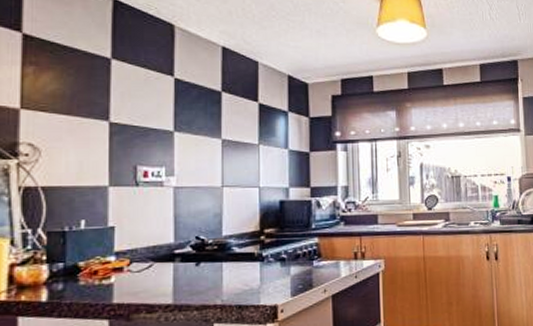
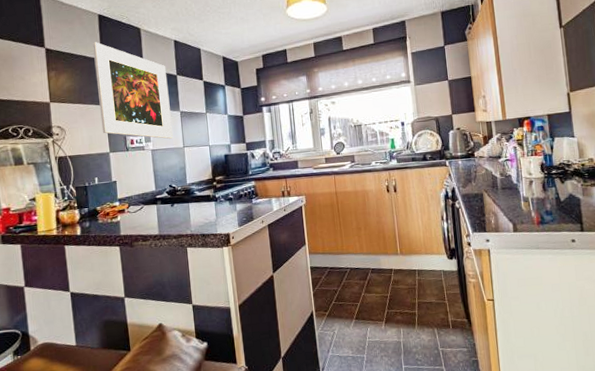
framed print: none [99,34,208,175] -> present [93,42,173,139]

